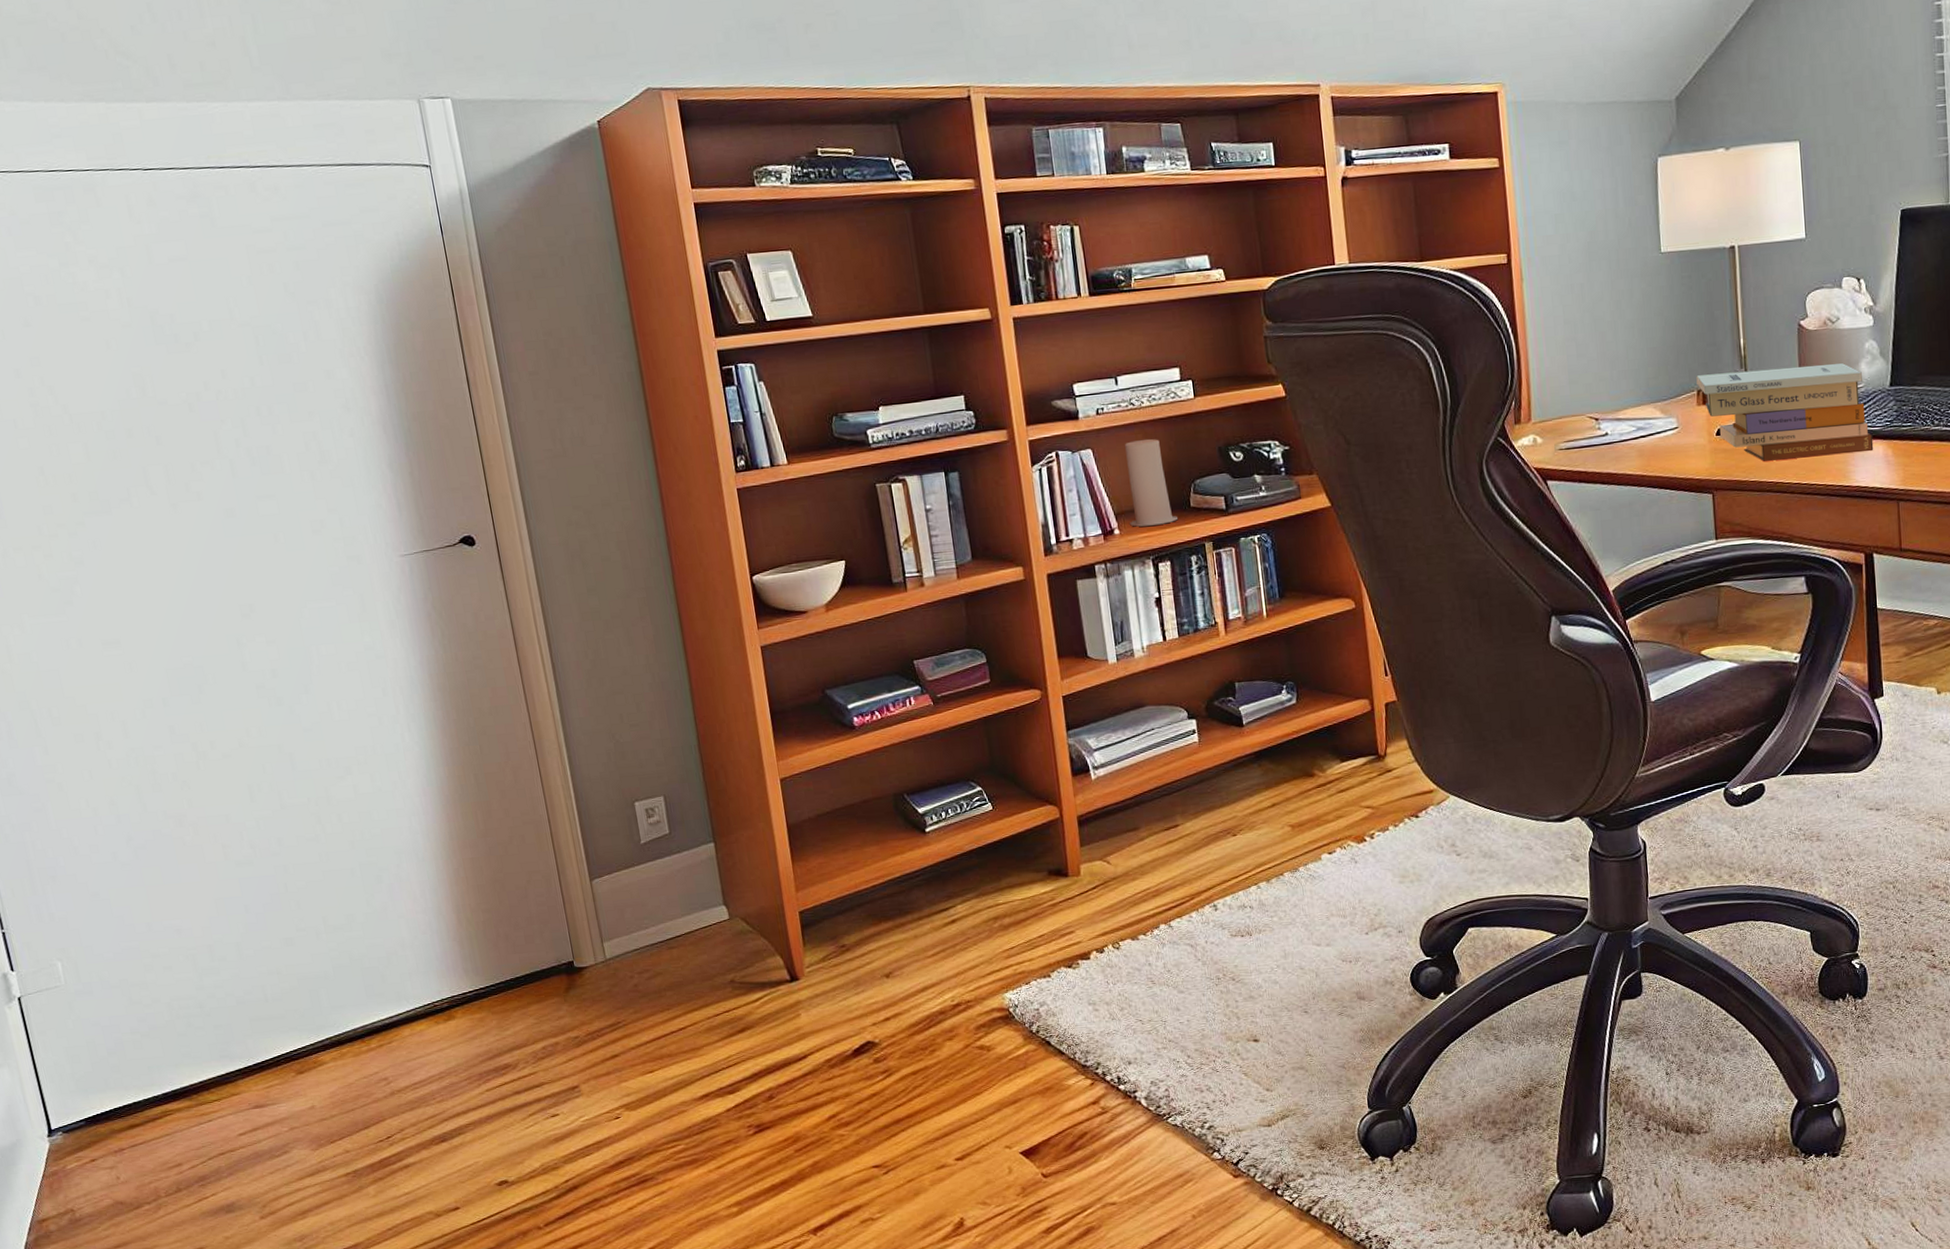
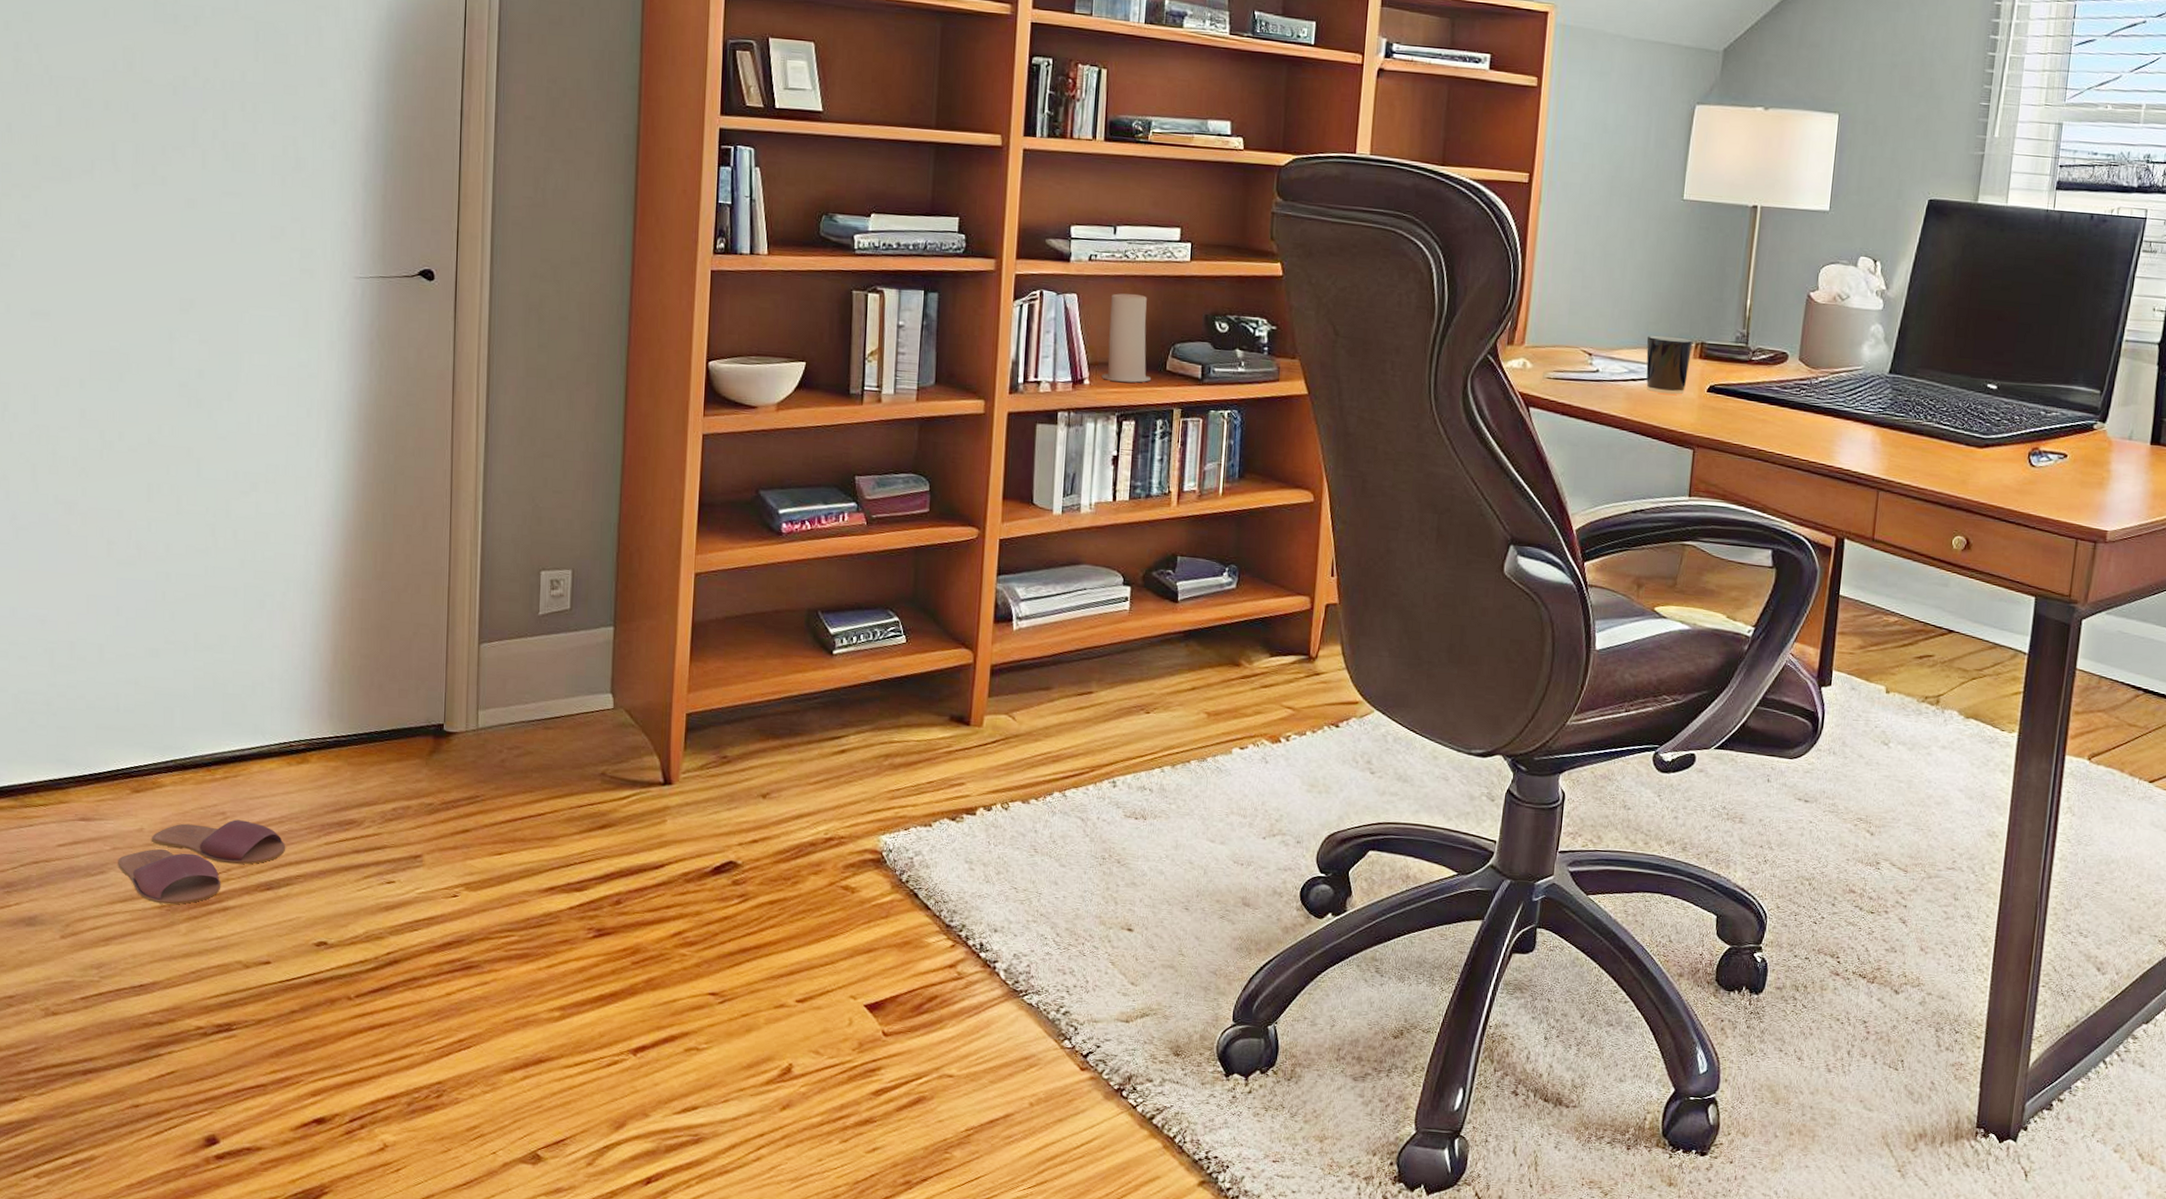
slippers: none [297,1082,451,1172] -> present [118,819,286,905]
mug: none [1649,386,1695,446] -> present [1646,334,1693,395]
books: present [1696,363,1874,461] -> none [1696,328,1864,435]

